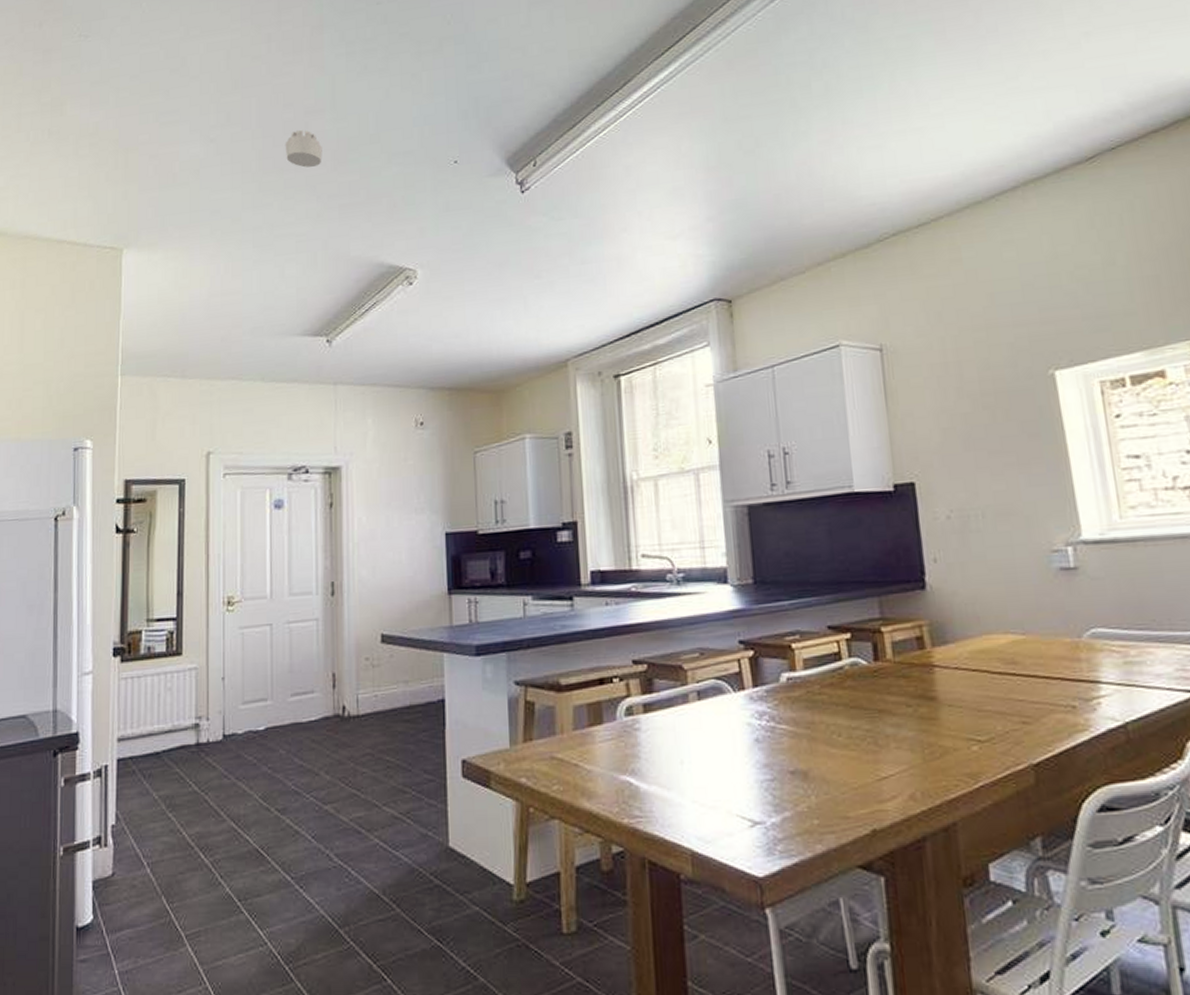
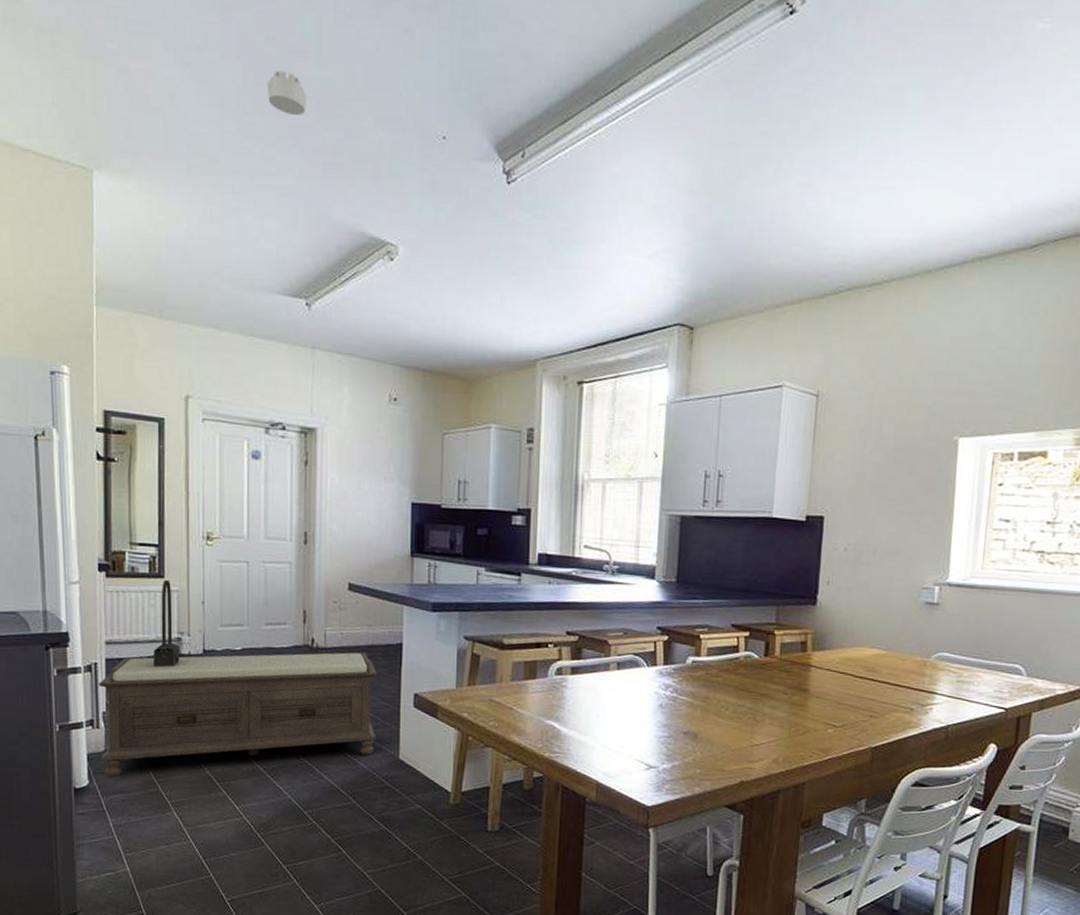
bench: none [107,715,421,908] -> present [99,652,377,777]
satchel: none [168,658,197,763] -> present [152,580,180,668]

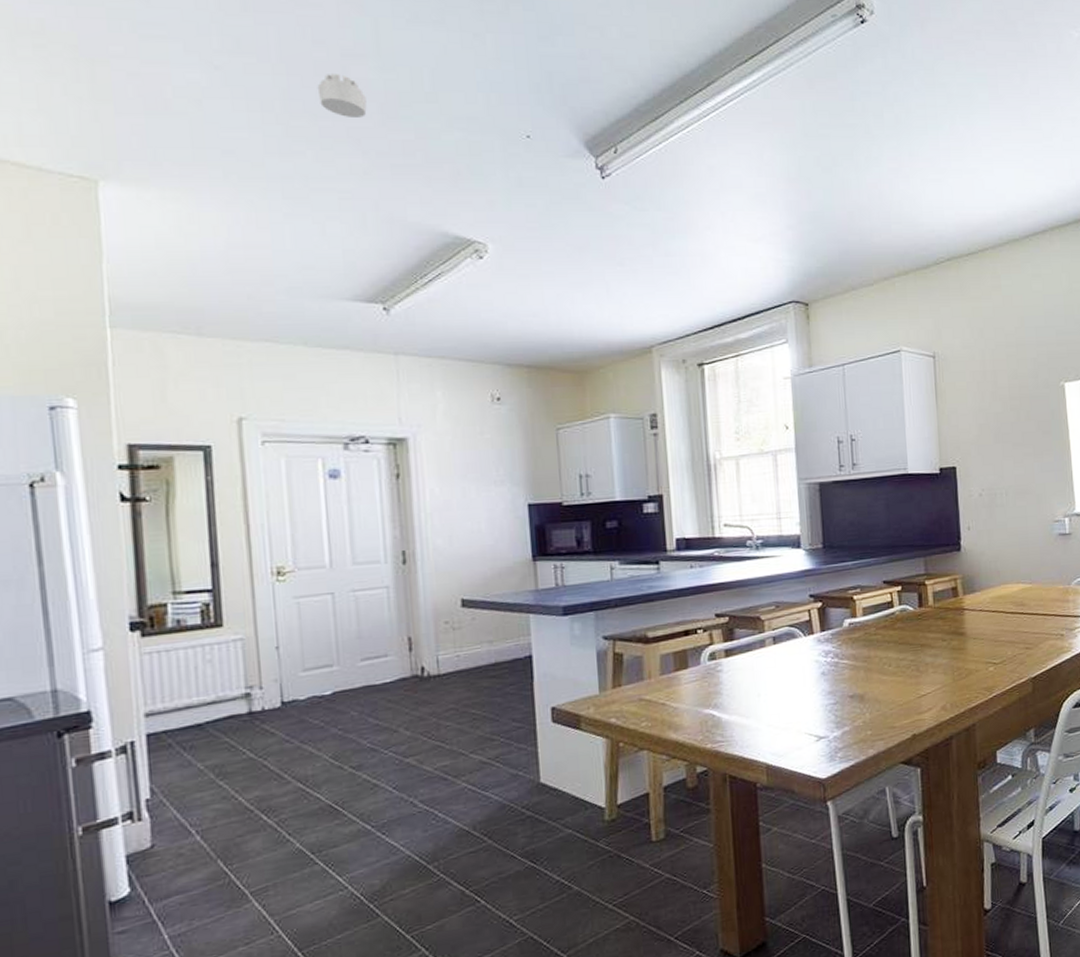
bench: present [99,652,377,777] -> none [138,672,511,878]
satchel: present [152,580,180,668] -> none [213,629,251,734]

